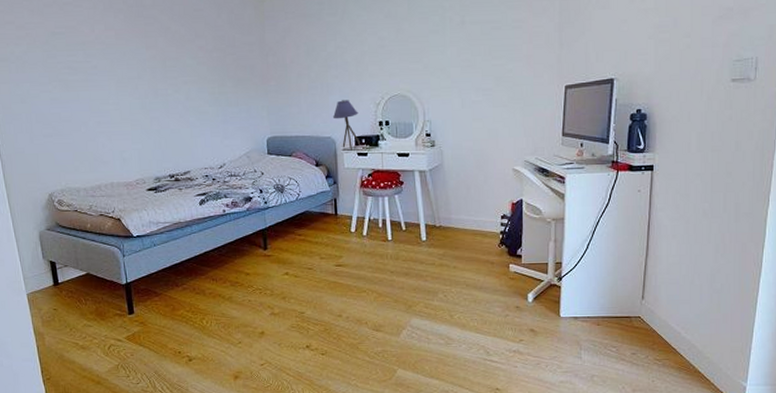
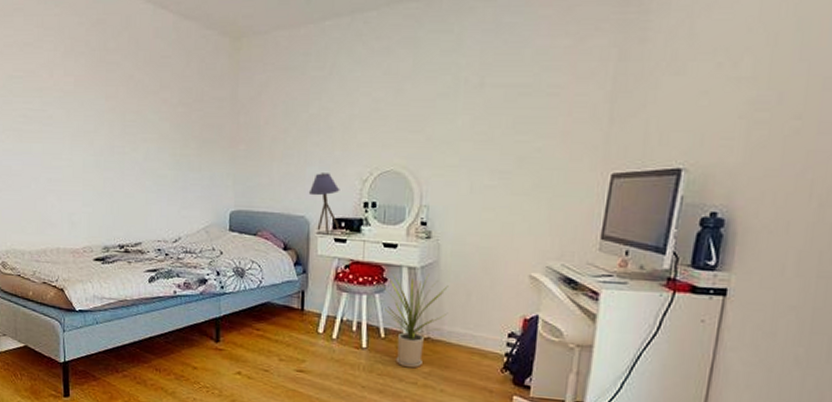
house plant: none [399,174,454,252] -> present [381,273,448,369]

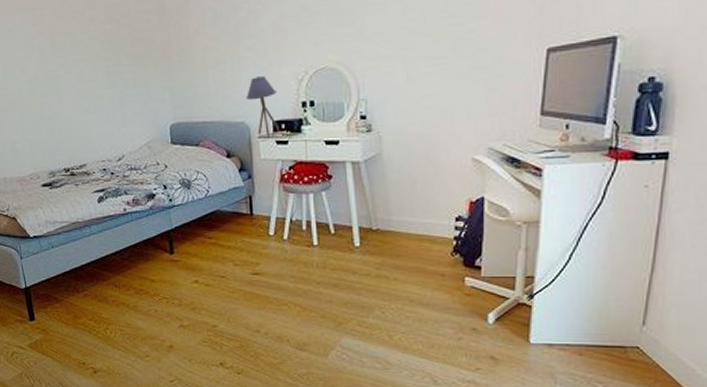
house plant: present [381,273,448,369] -> none [327,166,395,260]

